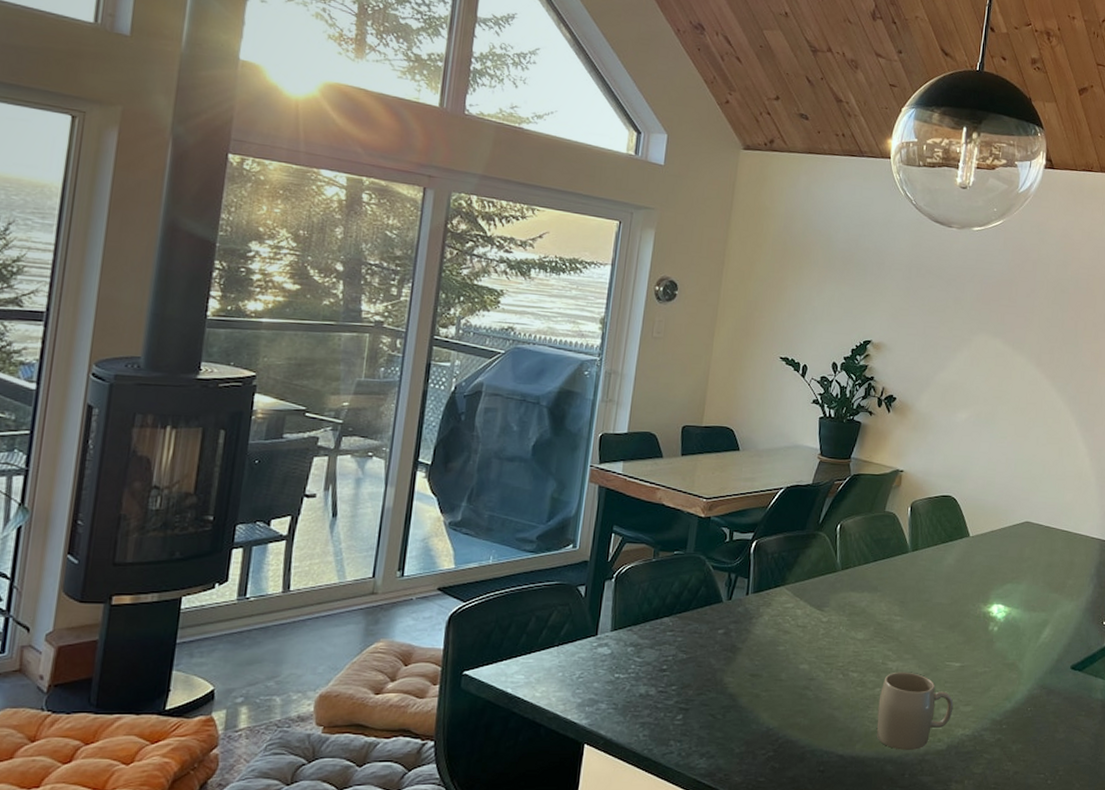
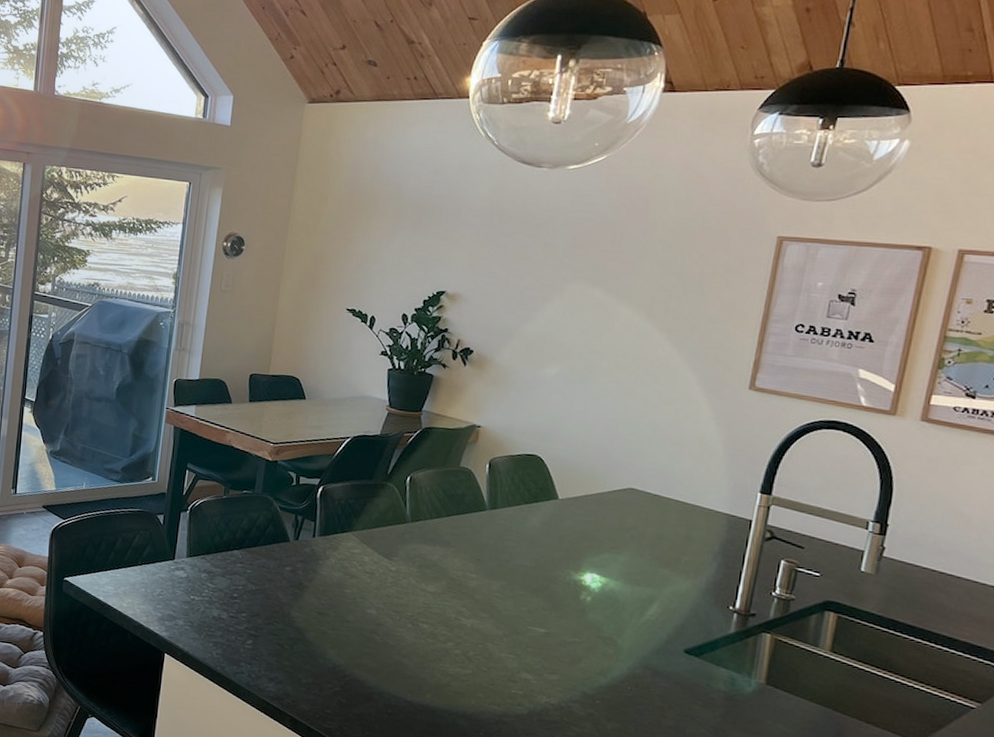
mug: present [876,672,954,750] -> none [448,629,537,710]

